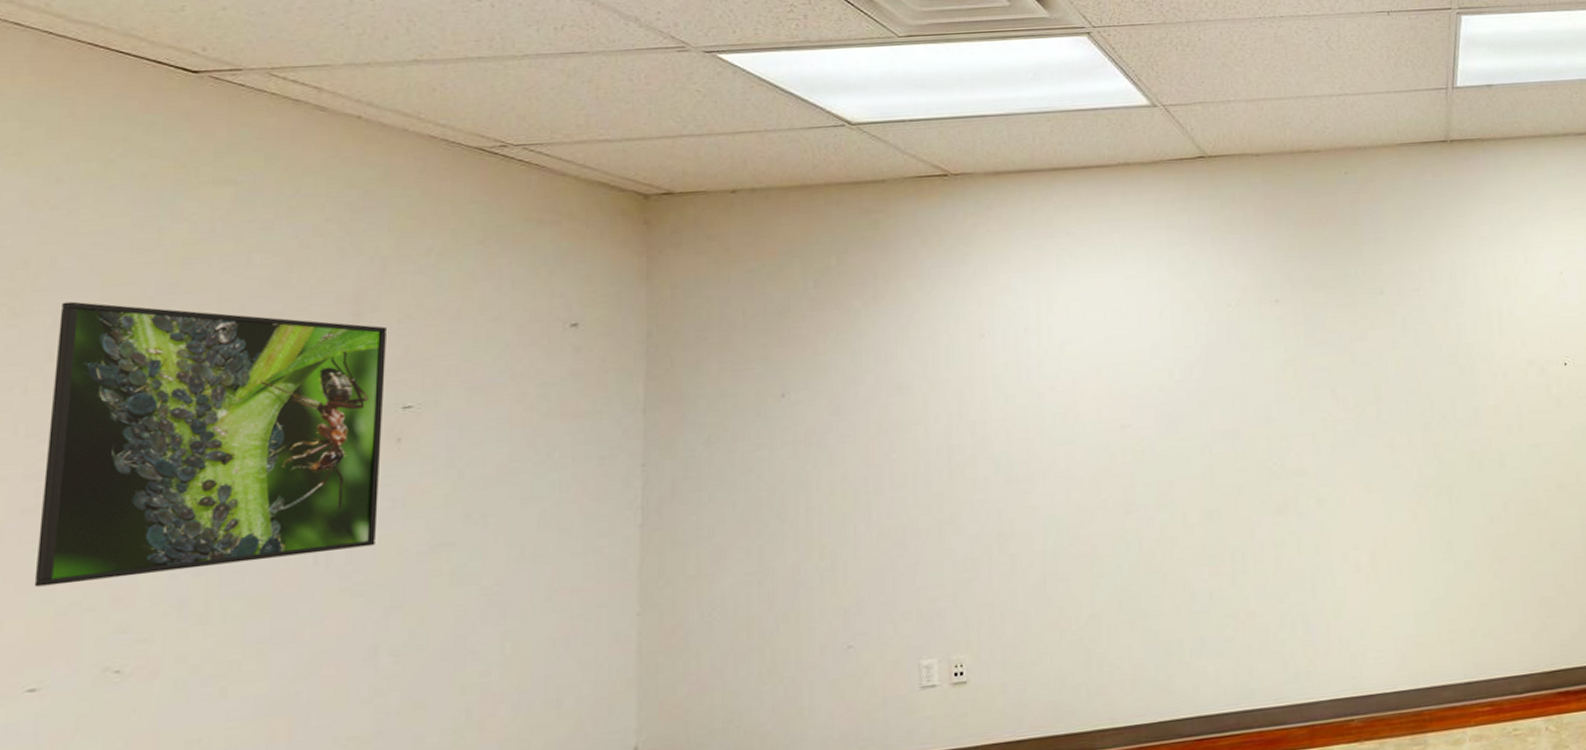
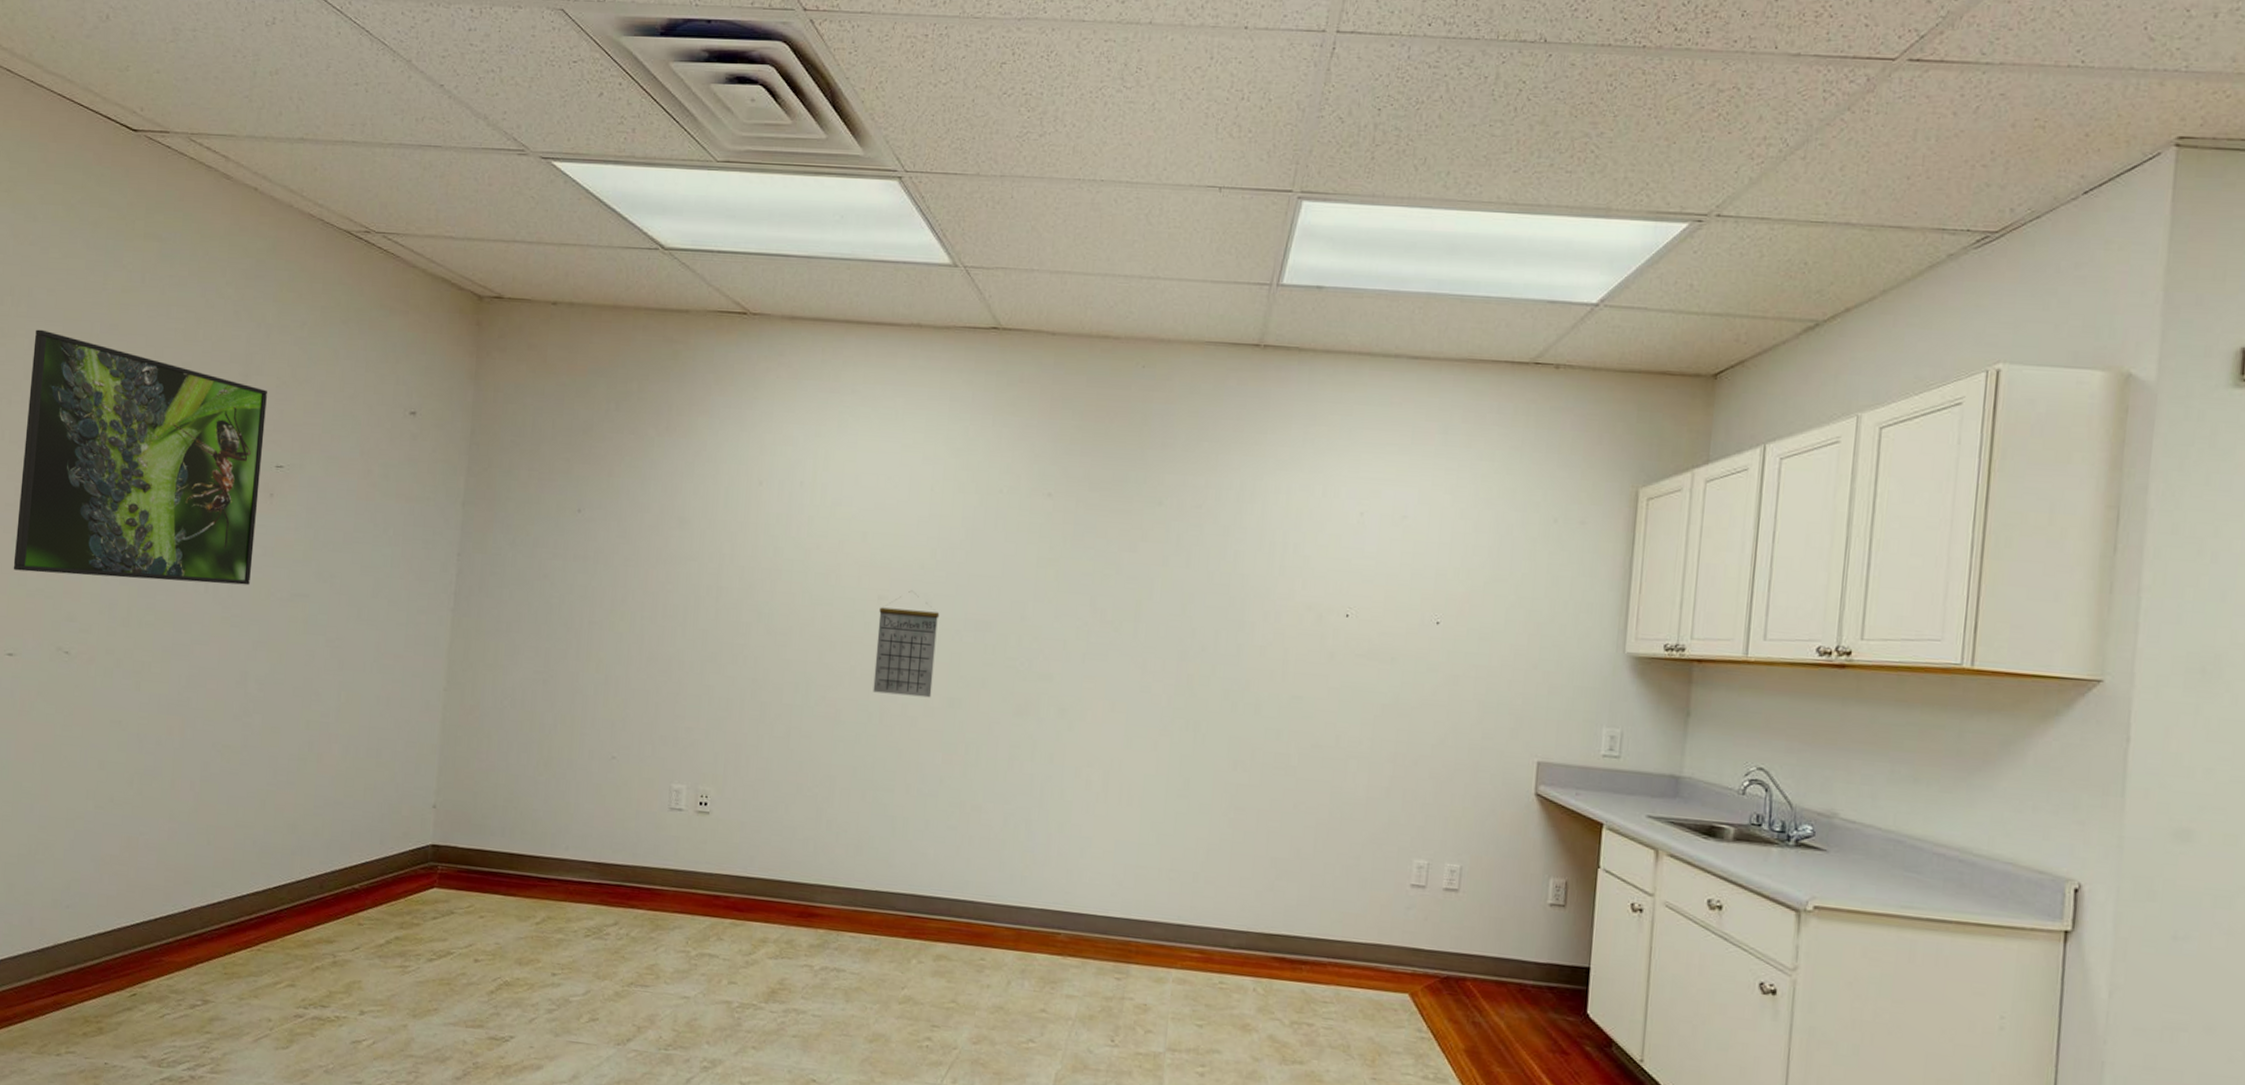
calendar: none [1124,413,1189,521] -> present [873,590,940,698]

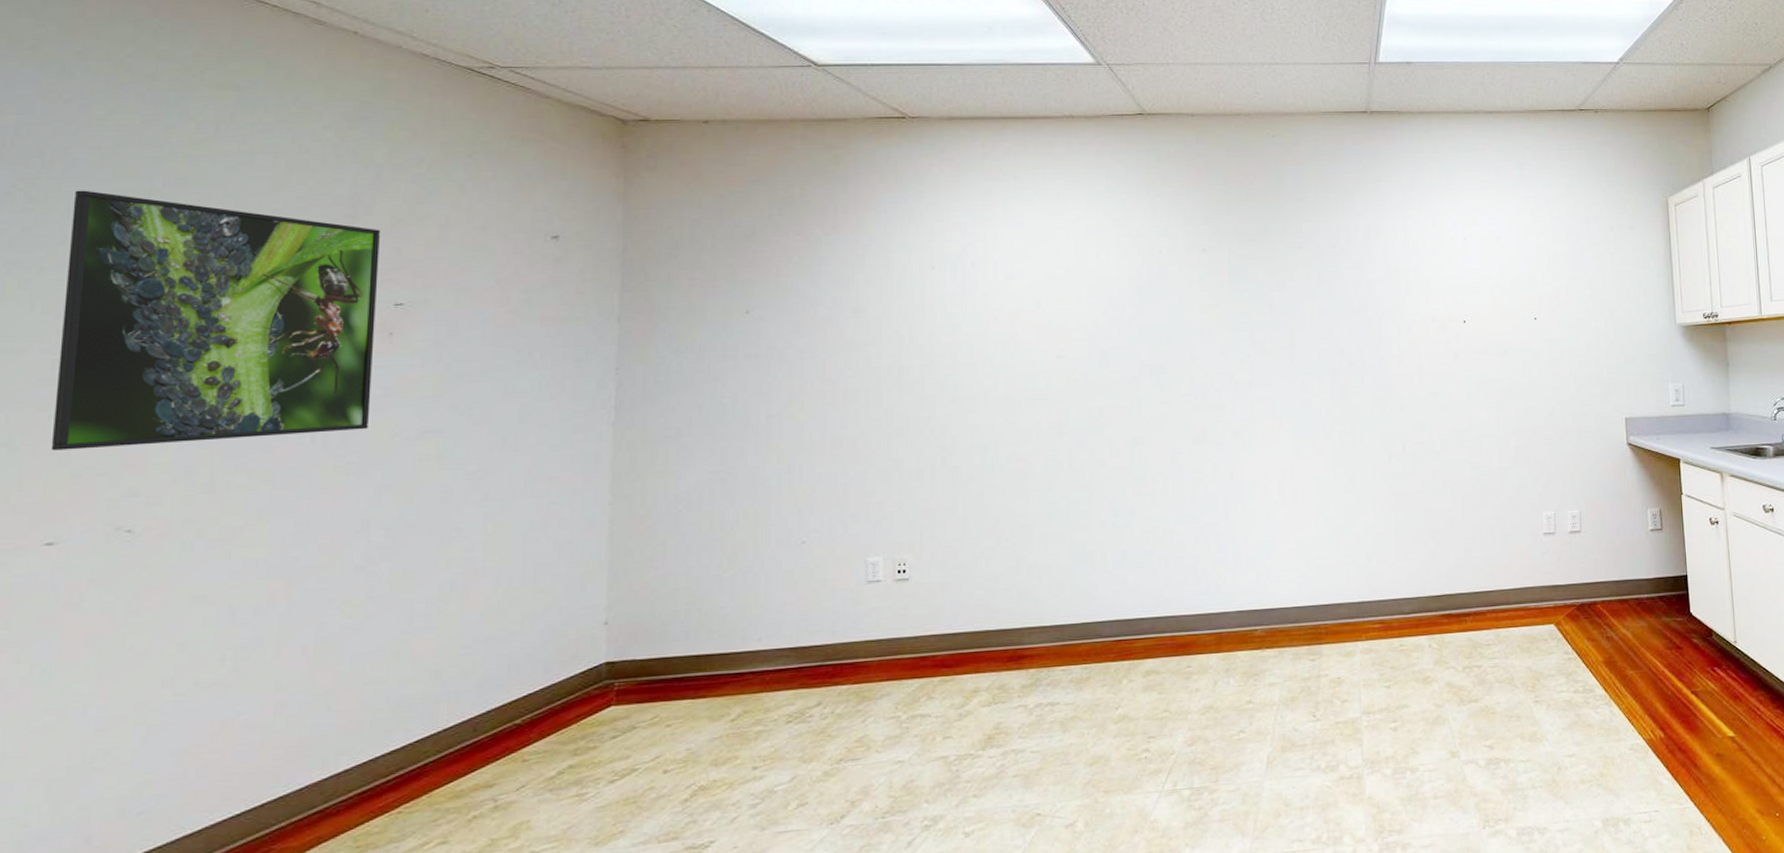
calendar: present [873,590,940,698] -> none [1059,346,1116,442]

